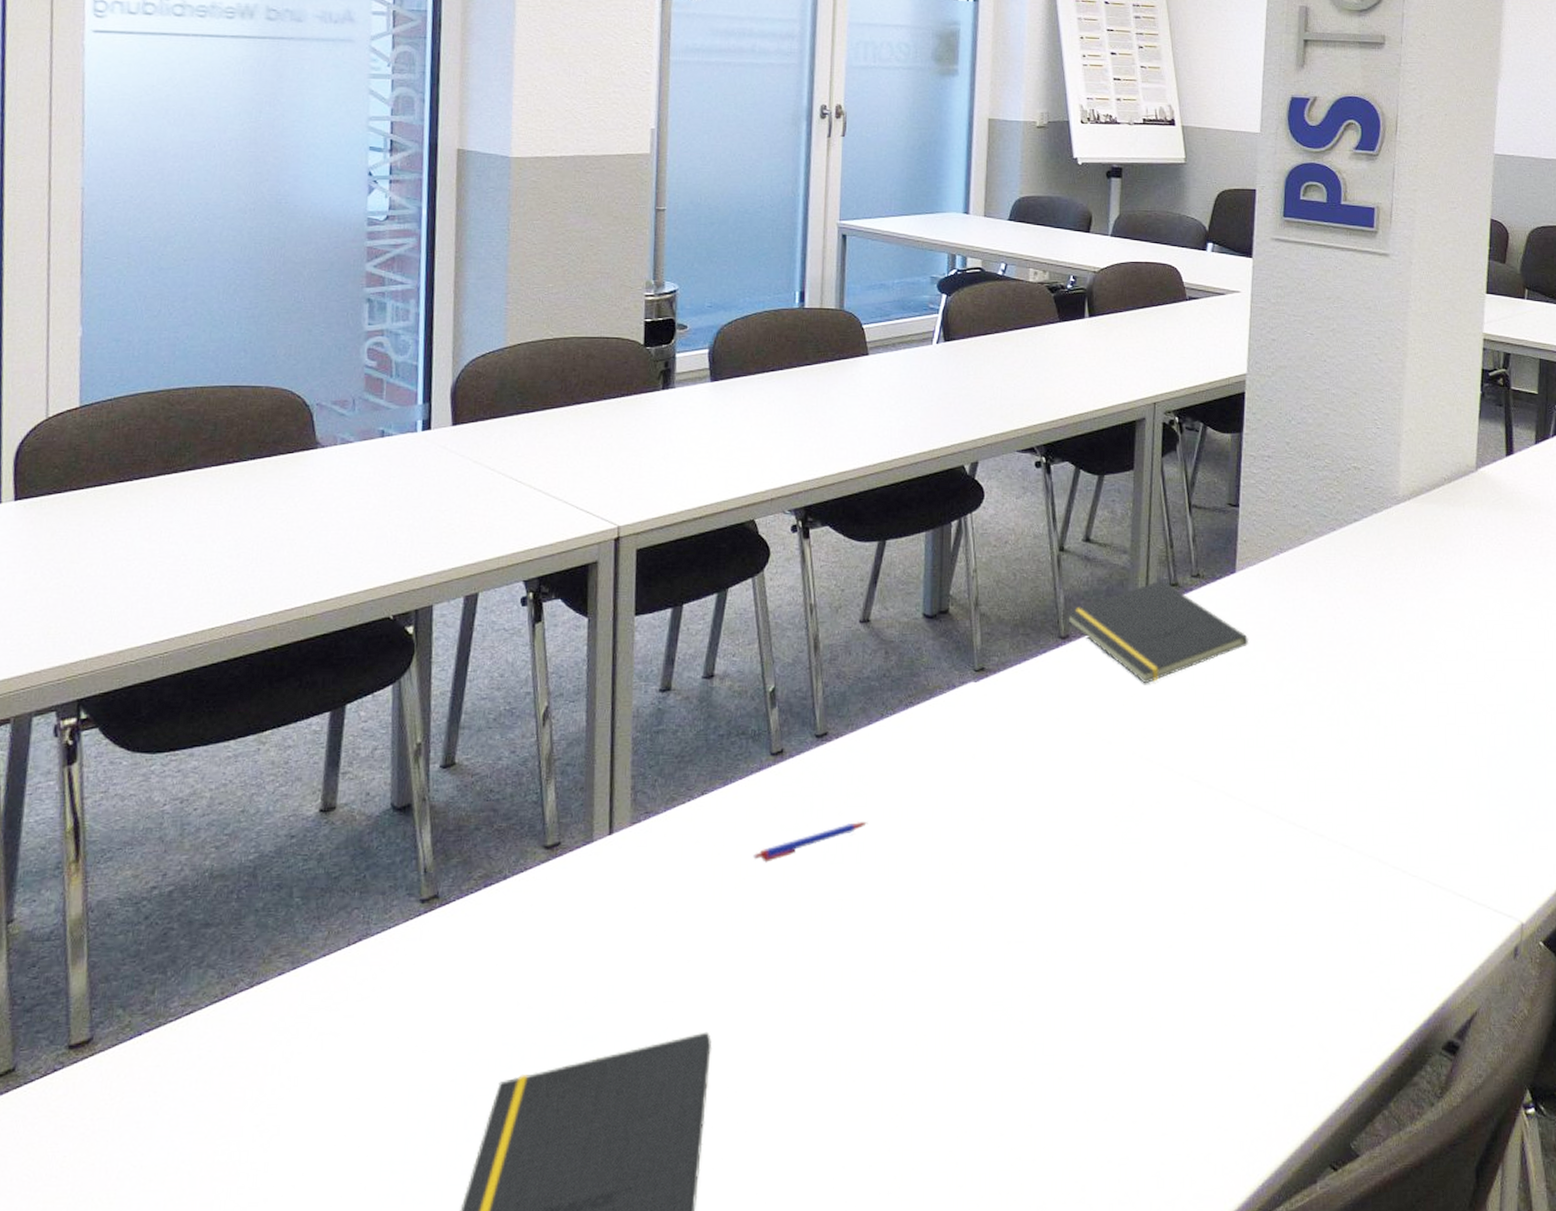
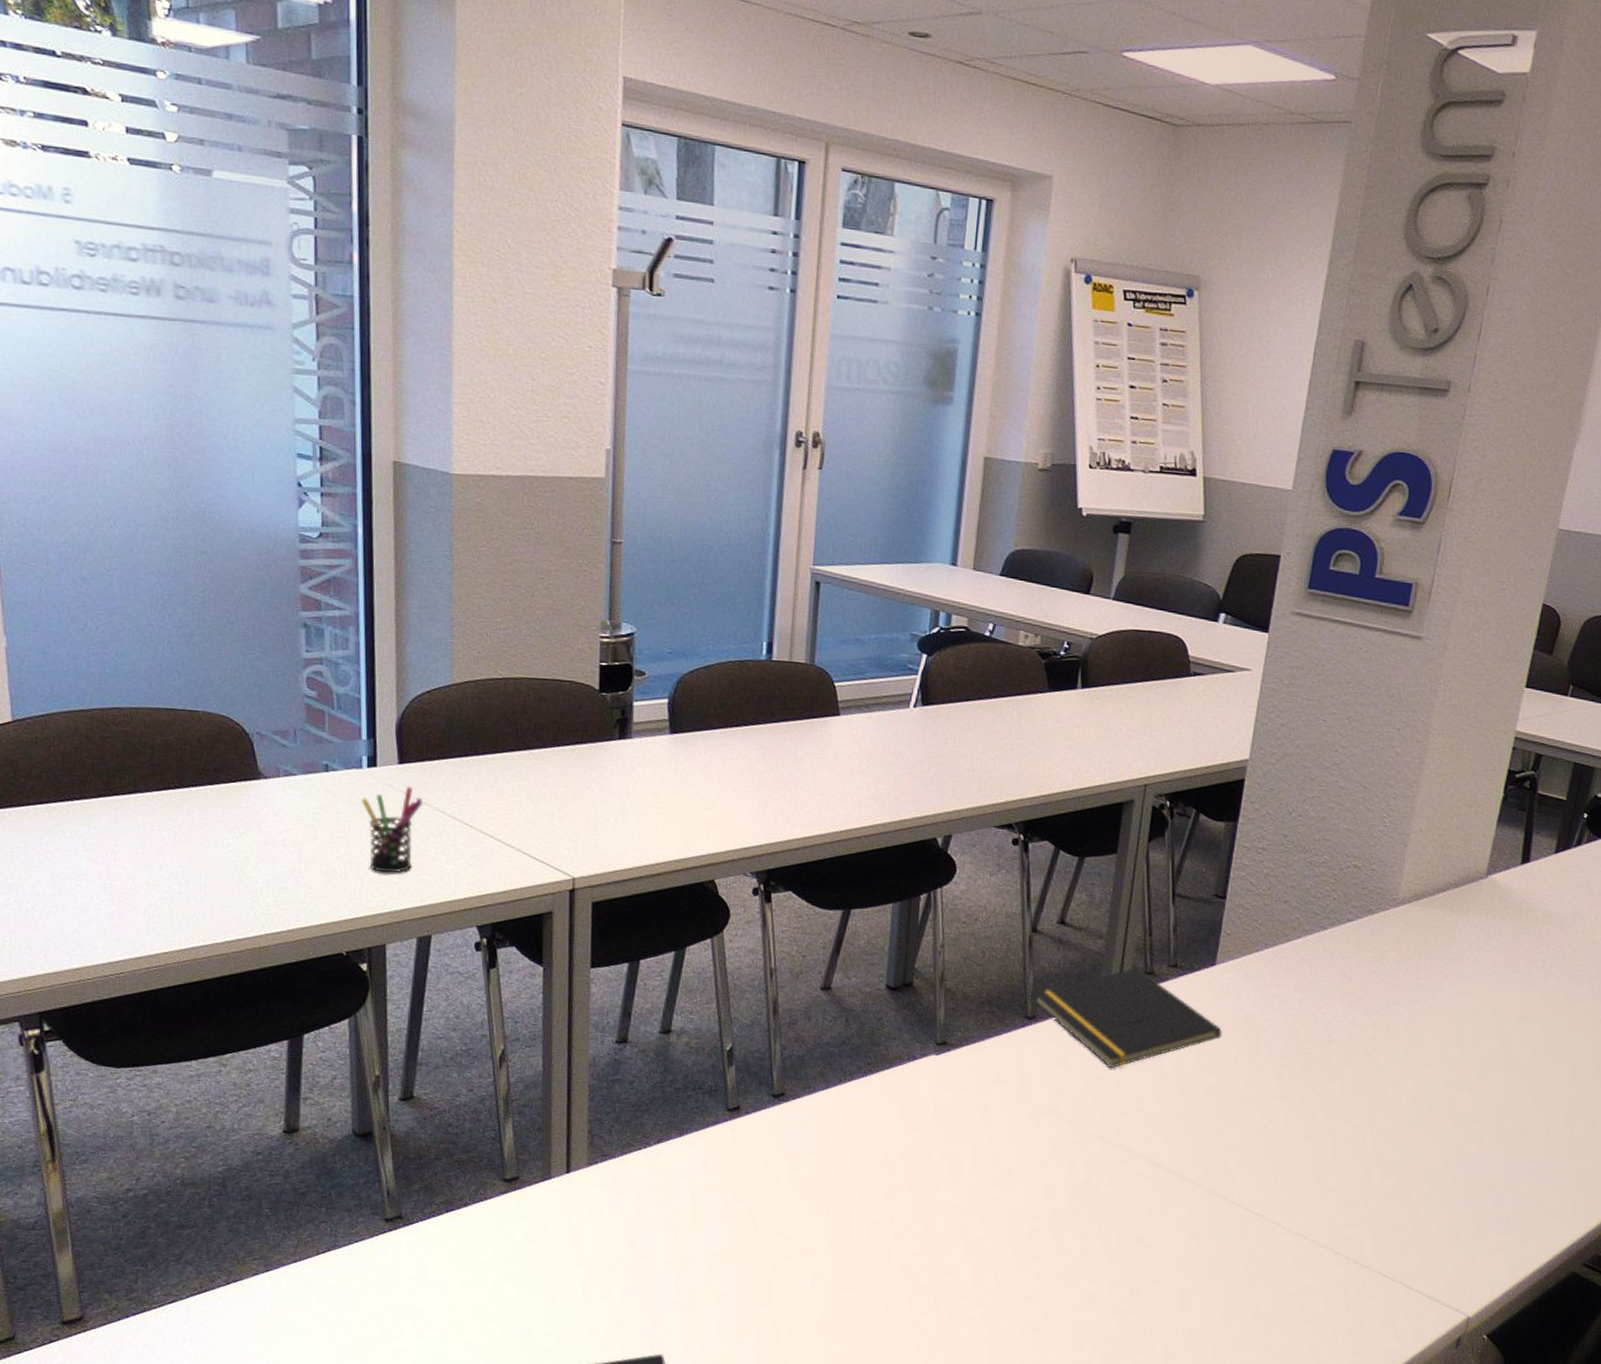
pen holder: none [414,447,475,533] -> present [361,786,424,873]
pen: present [753,822,868,864] -> none [708,1178,823,1211]

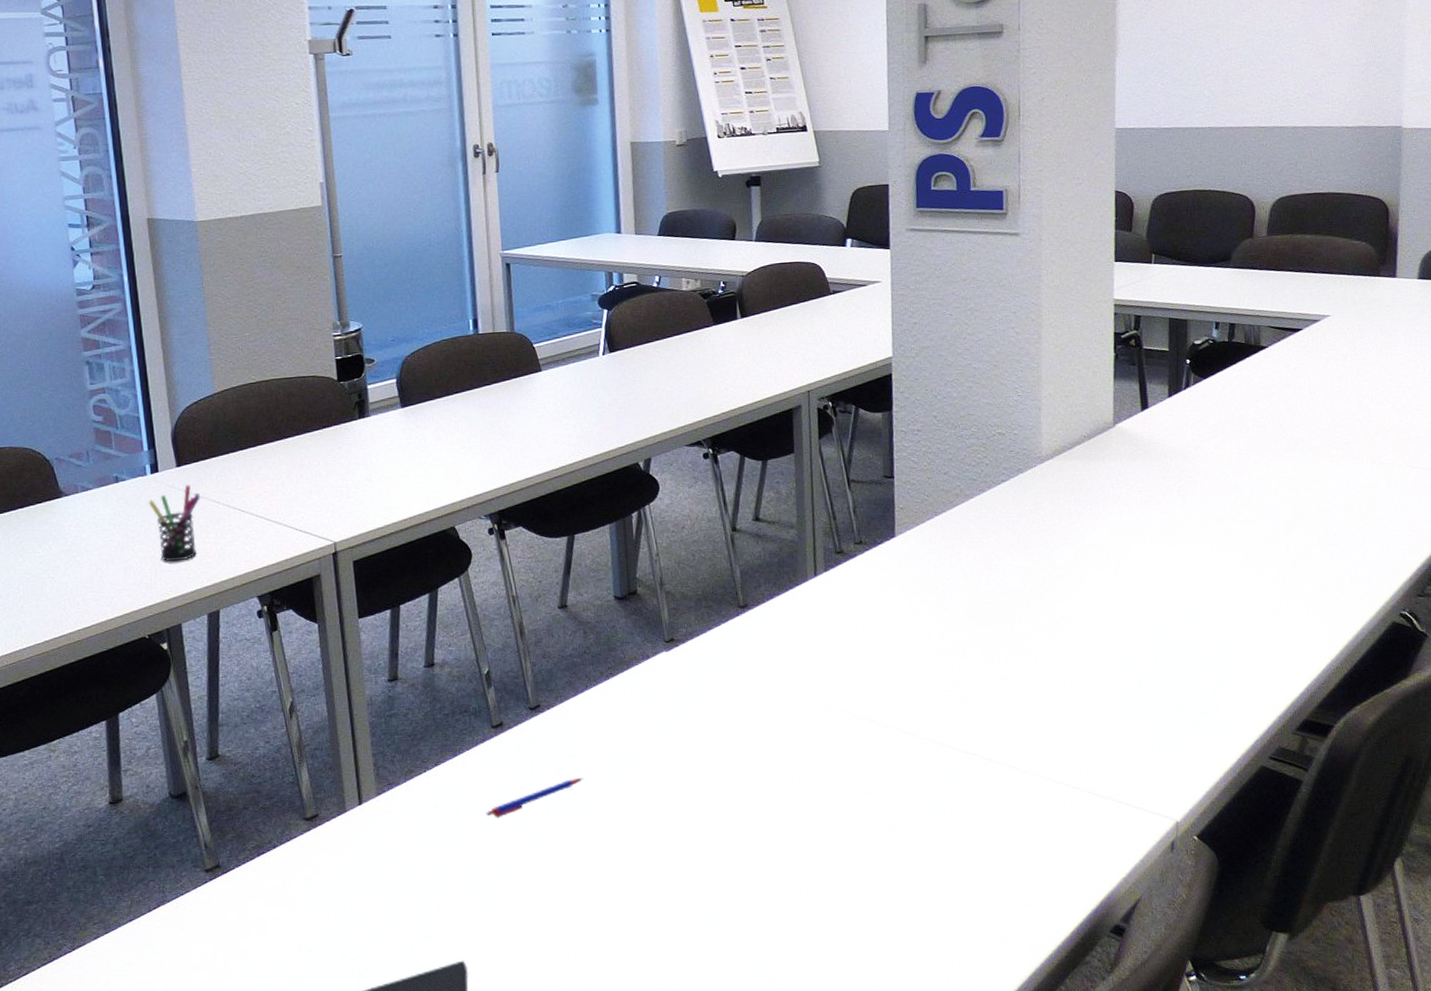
pen: none [708,1178,823,1211] -> present [486,778,584,820]
notepad: present [1035,967,1223,1069] -> none [744,549,912,642]

